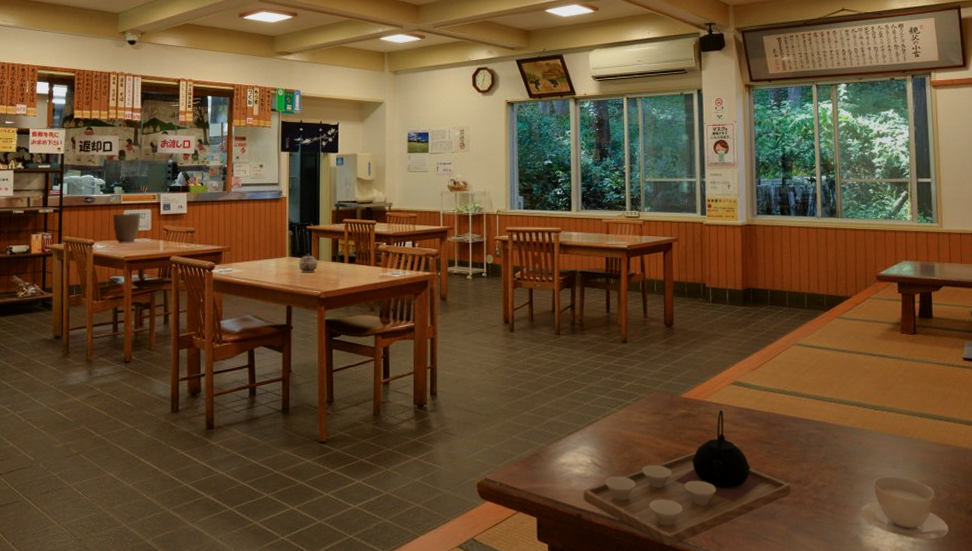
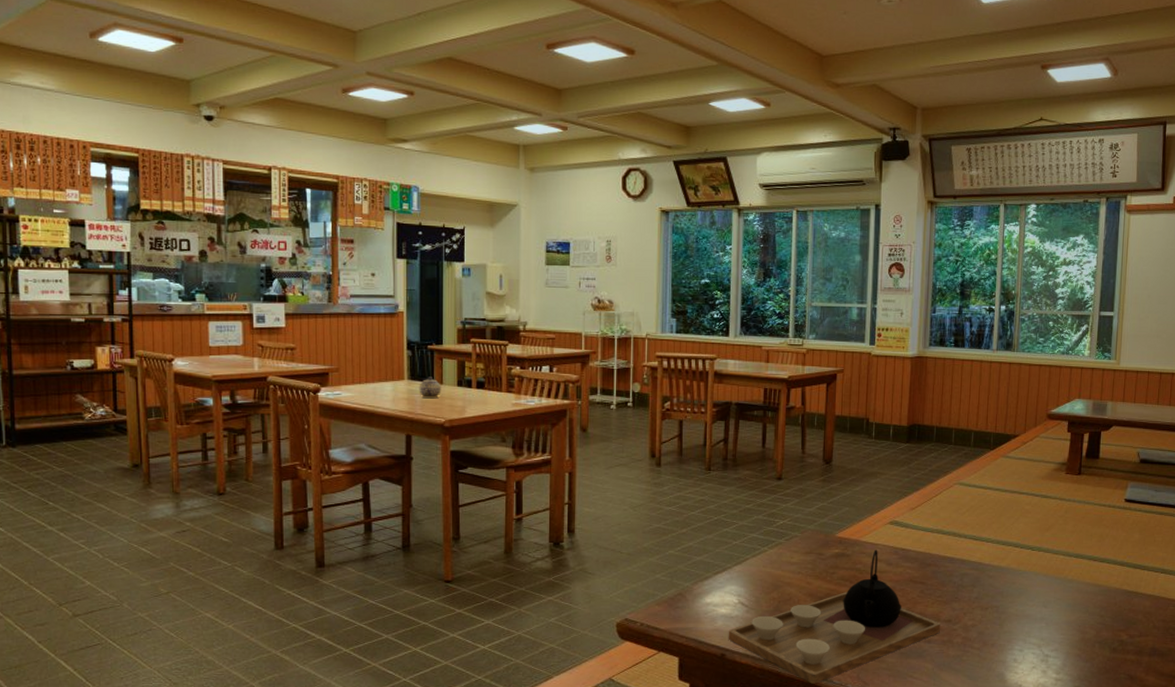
ceramic pot: present [112,213,141,244] -> none [195,325,230,361]
teacup: present [861,476,949,540] -> none [1008,615,1091,676]

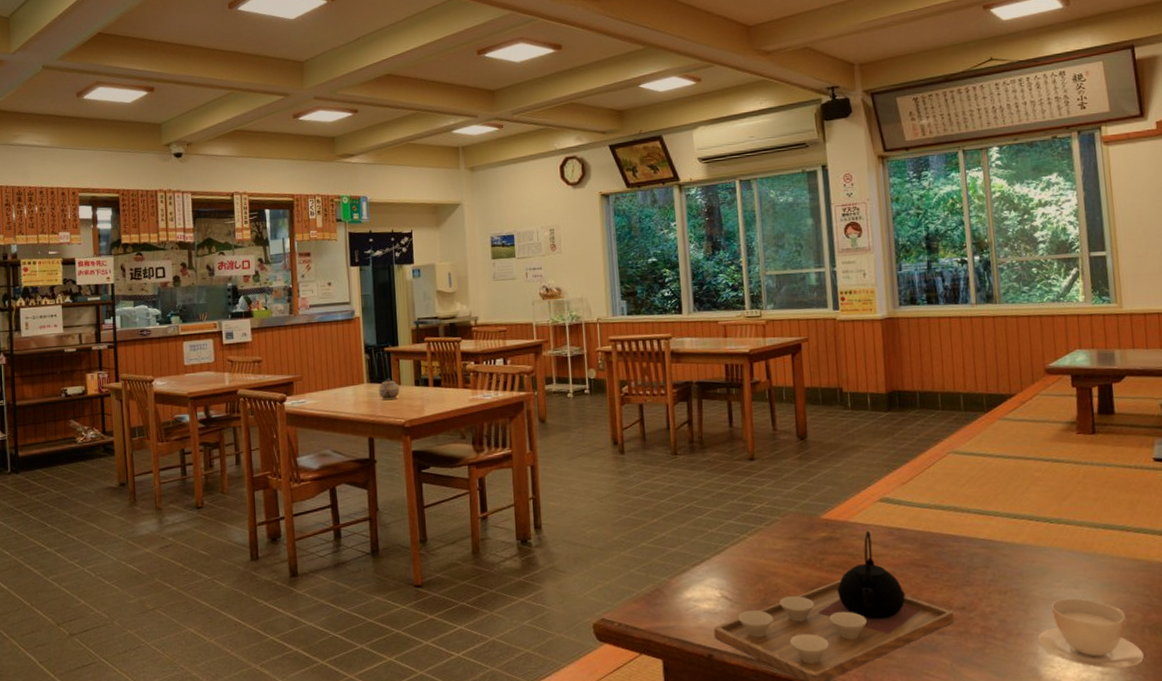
teacup: none [1008,615,1091,676] -> present [1038,598,1144,669]

